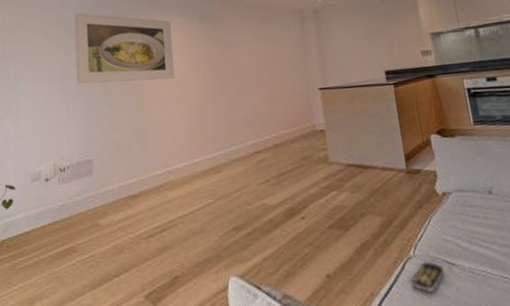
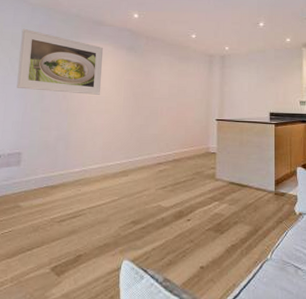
remote control: present [411,261,445,293] -> none [265,264,292,288]

